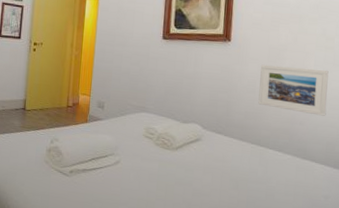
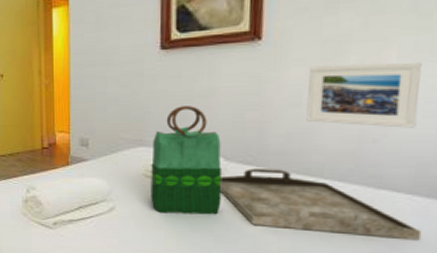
tote bag: none [148,83,201,172] -> present [150,106,222,215]
serving tray: none [198,137,331,201] -> present [219,169,422,241]

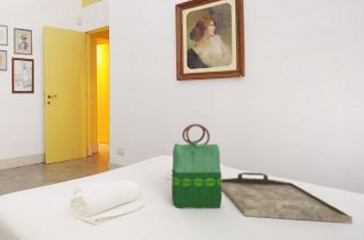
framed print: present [306,61,422,128] -> none [276,96,344,142]

